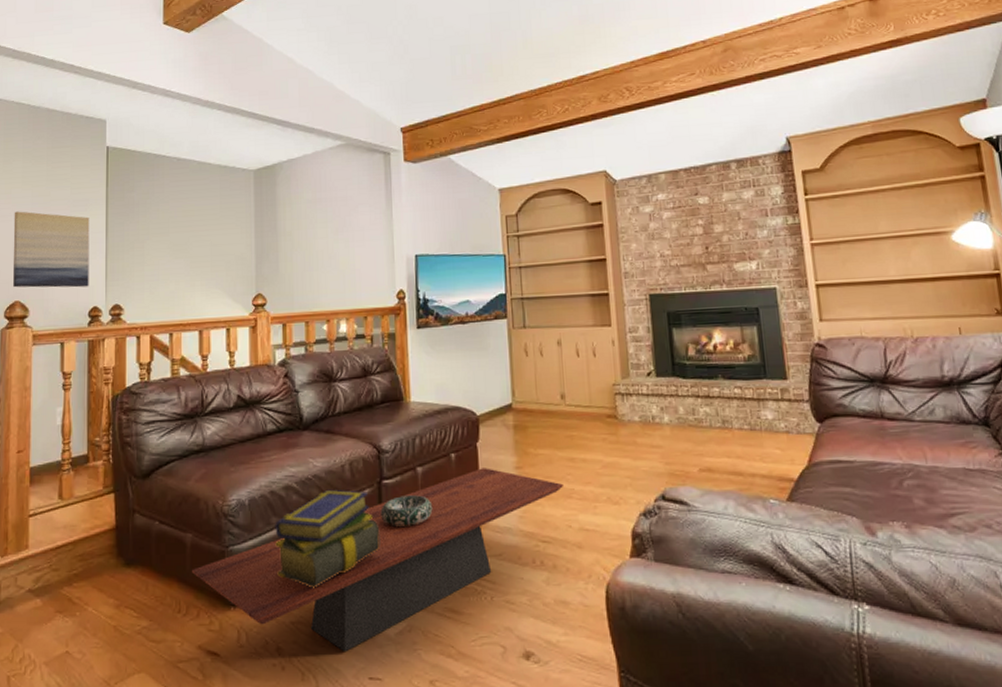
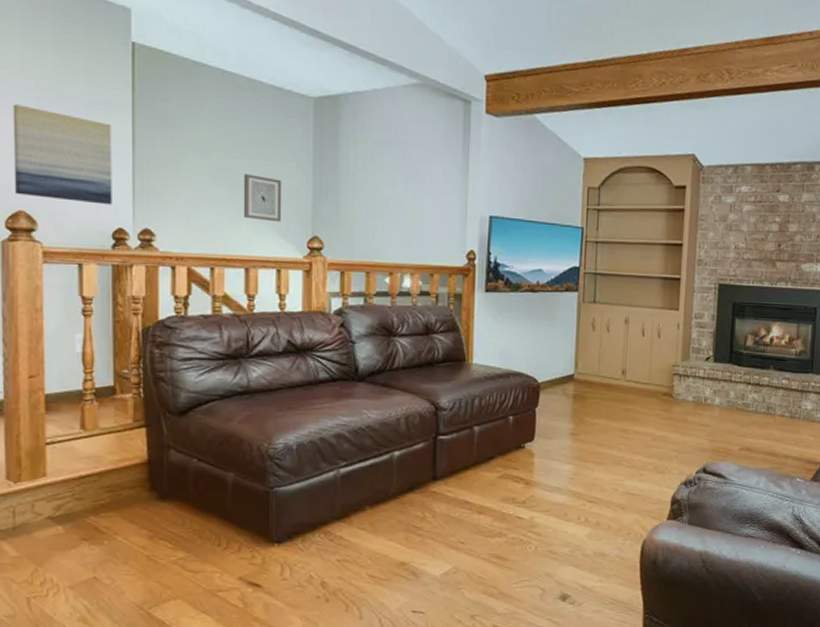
coffee table: present [192,468,563,652] -> none [234,432,614,589]
wall art: none [196,244,230,285] -> present [243,174,282,222]
stack of books: present [275,489,380,588] -> none [323,440,432,531]
decorative bowl: present [380,495,433,527] -> none [434,452,487,480]

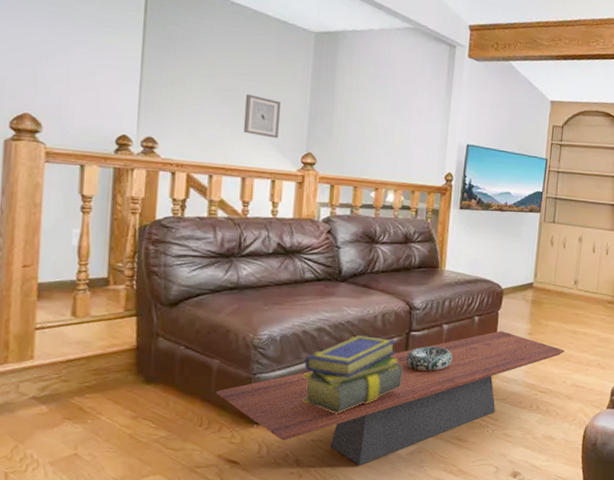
wall art: present [12,104,112,205] -> none [22,16,122,114]
coffee table: none [234,432,614,589] -> present [217,331,565,466]
stack of books: none [323,440,432,531] -> present [302,334,403,414]
decorative bowl: none [434,452,487,480] -> present [405,346,453,371]

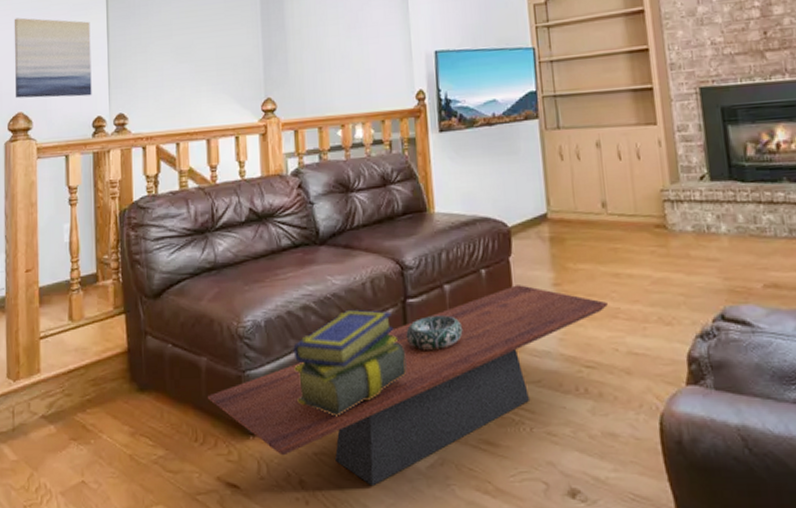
wall art: none [22,16,122,114] -> present [14,17,92,99]
wall art: present [243,94,282,139] -> none [201,47,237,91]

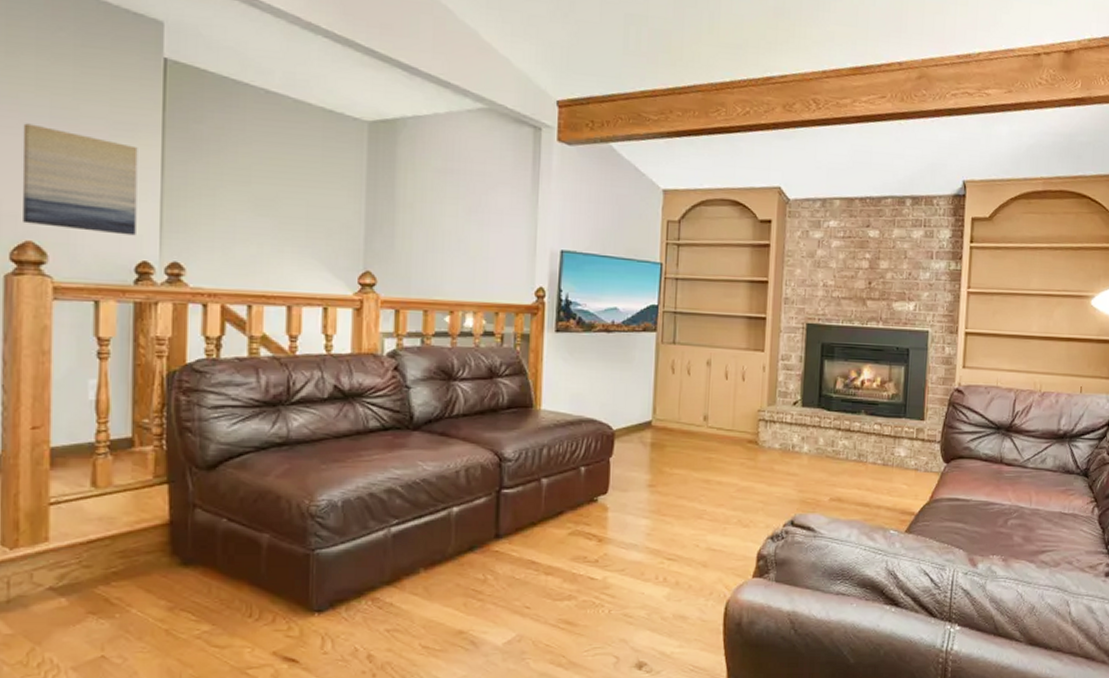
coffee table: present [208,285,608,487] -> none [268,484,695,661]
stack of books: present [293,309,407,417] -> none [372,495,495,596]
decorative bowl: present [406,315,463,350] -> none [497,507,556,538]

